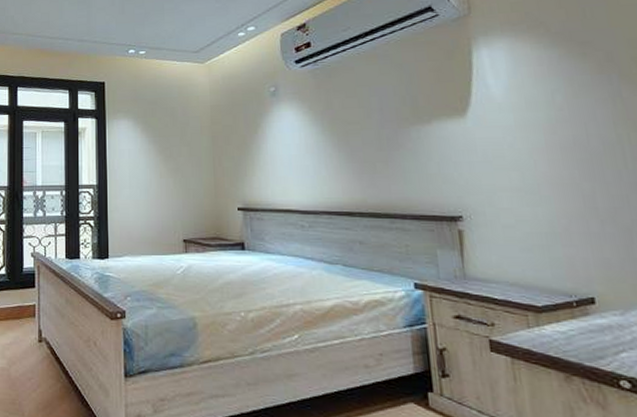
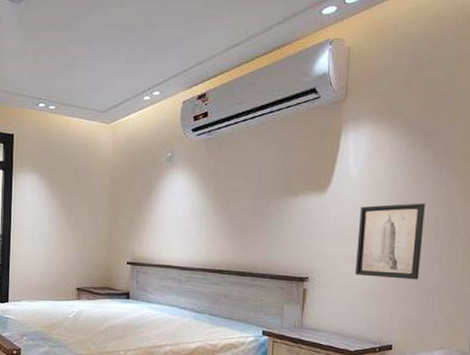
wall art: none [513,120,612,213] -> present [355,203,425,280]

